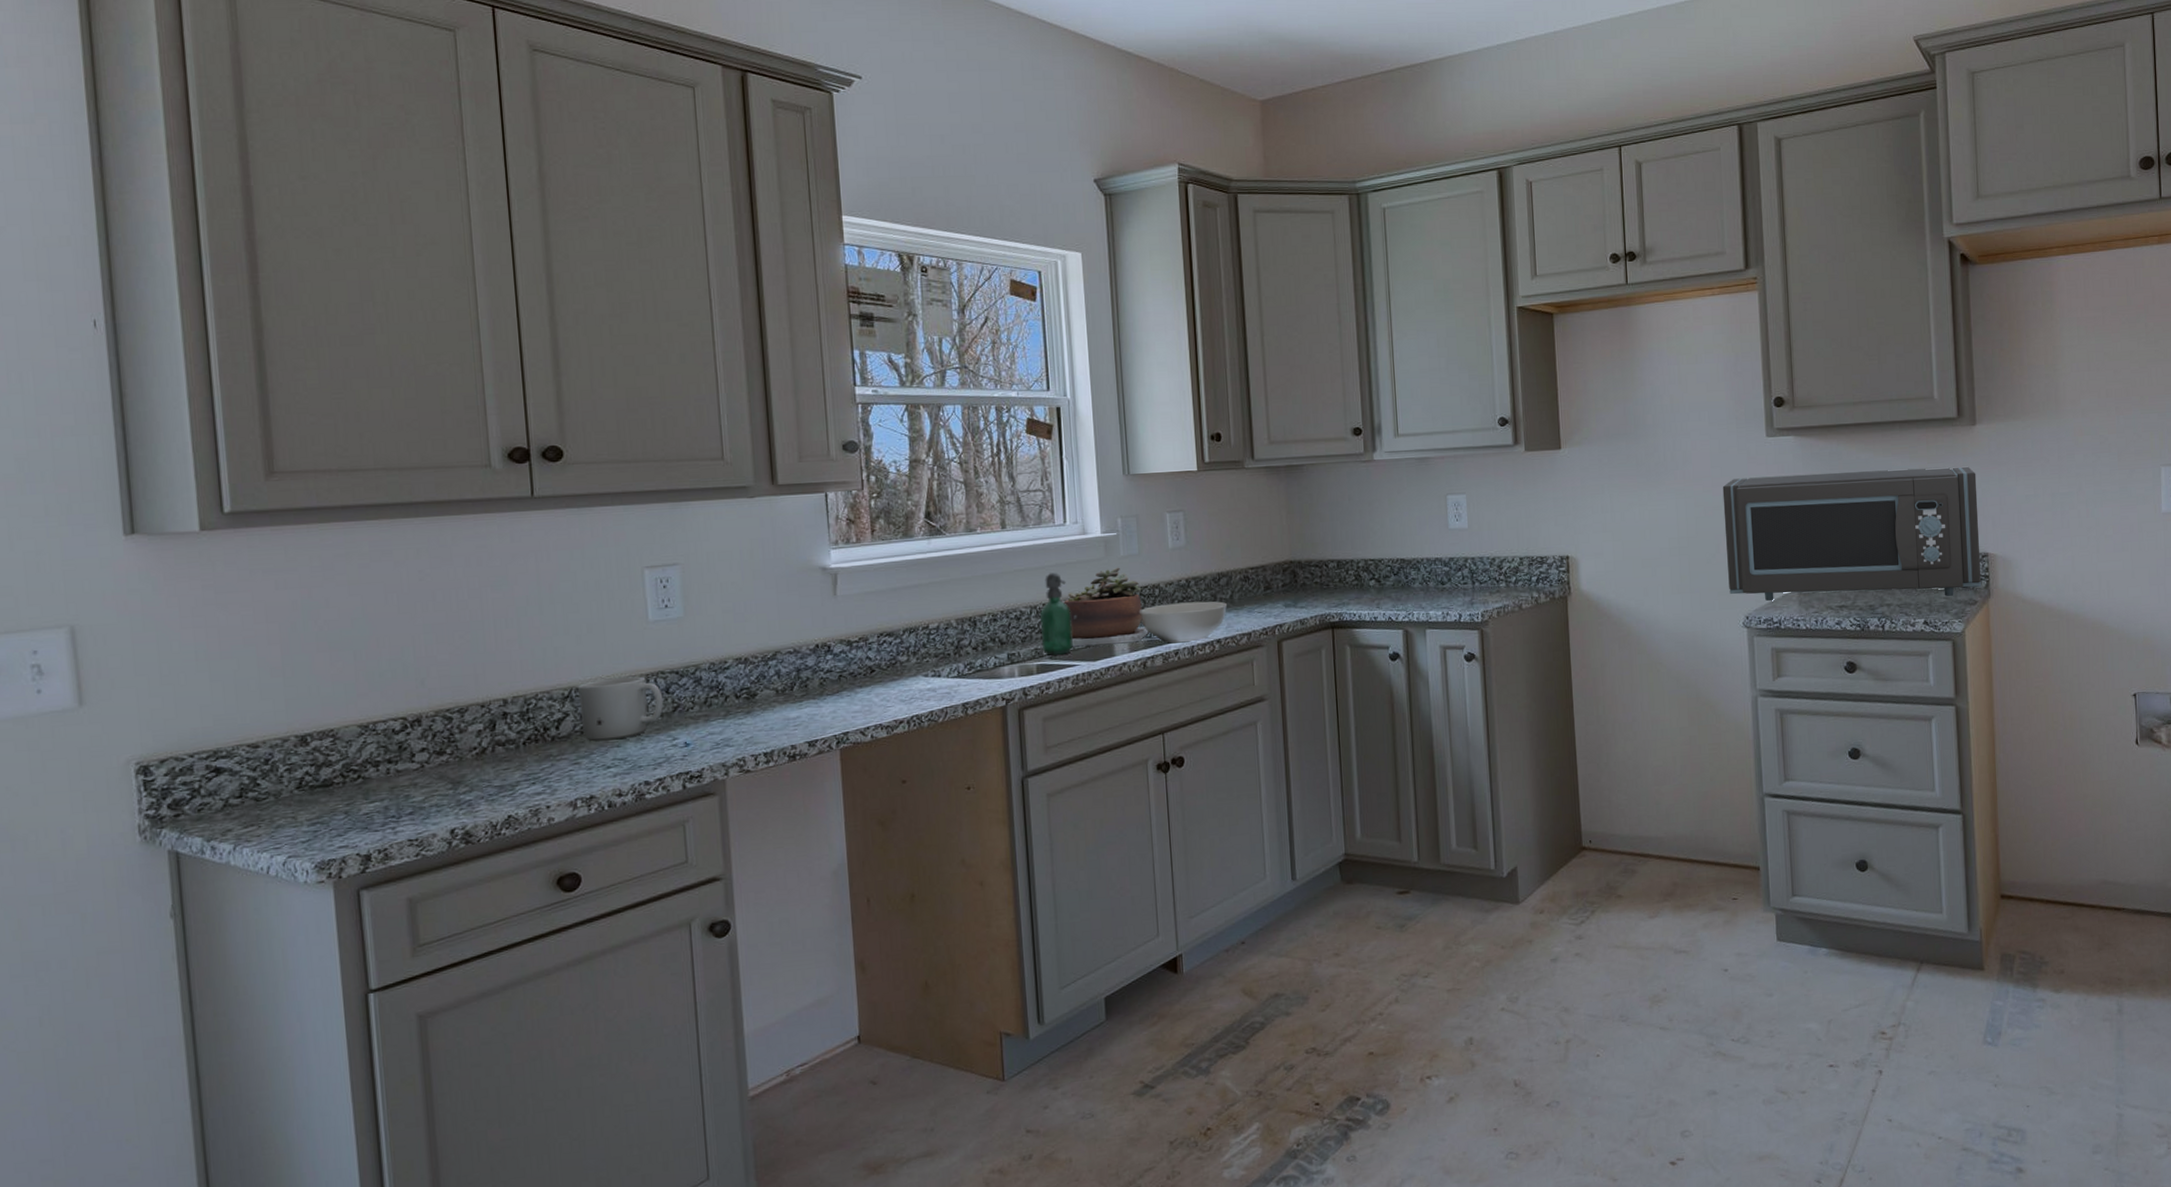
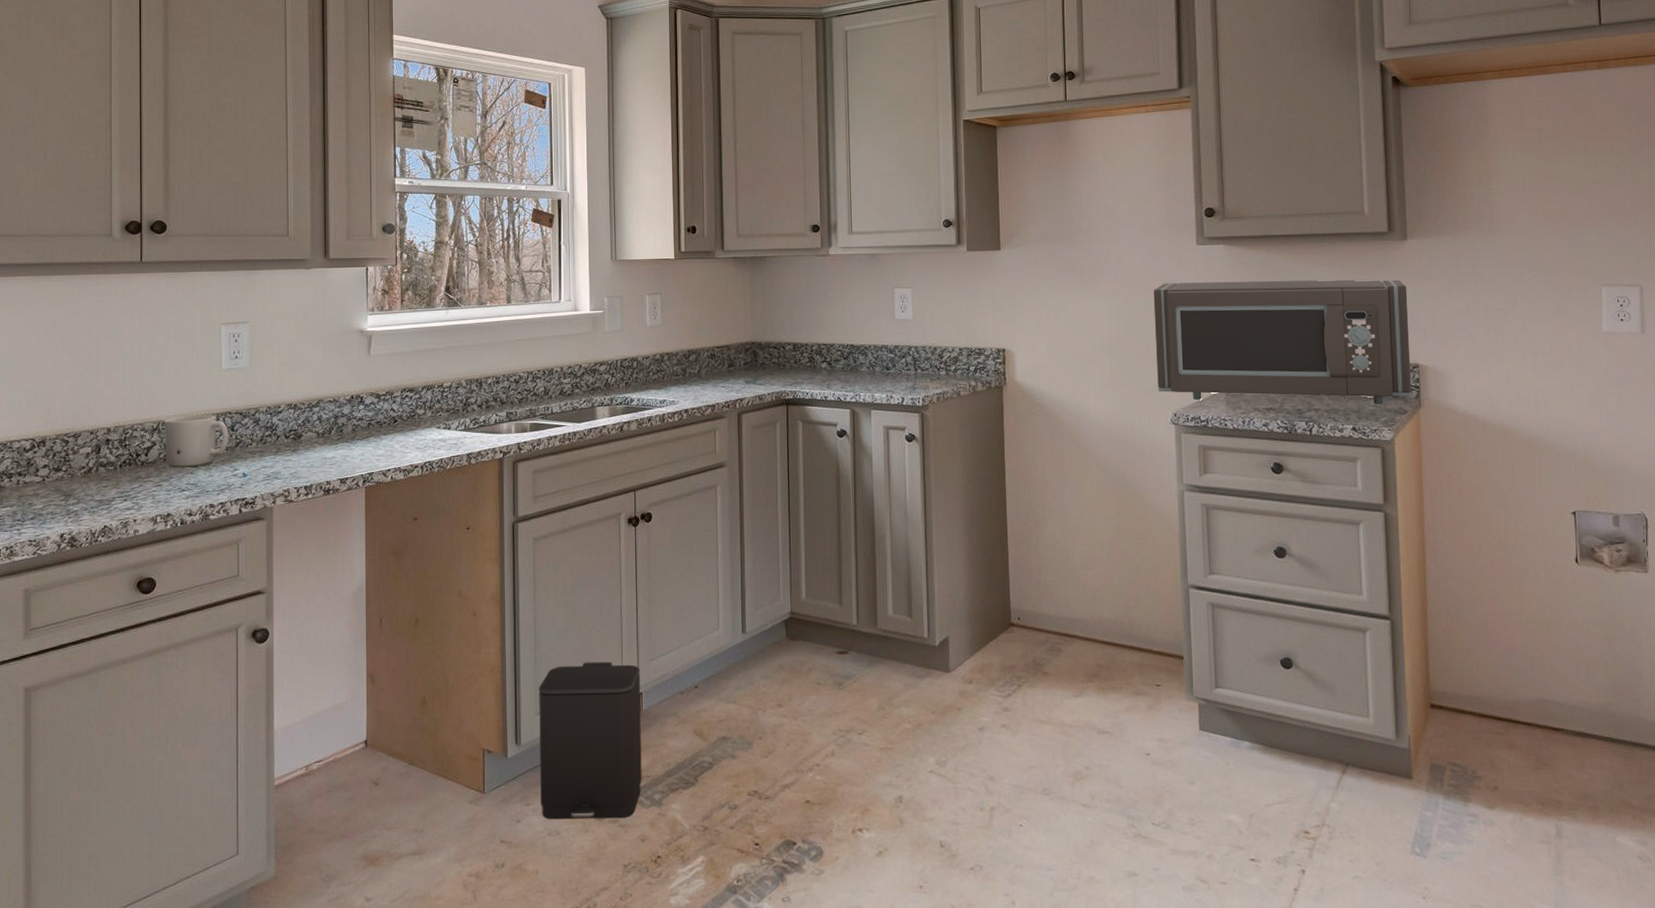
soap dispenser: present [1040,572,1073,656] -> none [536,343,562,416]
pedal bin: none [1062,923,1186,1101] -> present [539,661,642,819]
succulent plant: present [1063,567,1149,647] -> none [555,341,627,410]
bowl: present [1138,601,1228,644] -> none [618,374,696,411]

